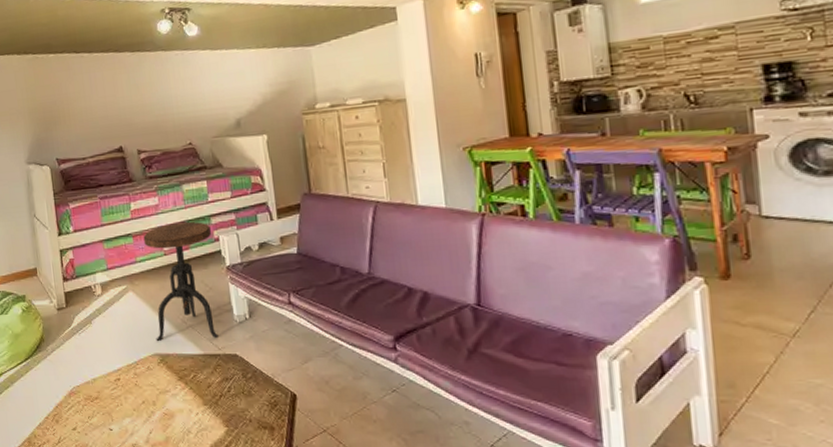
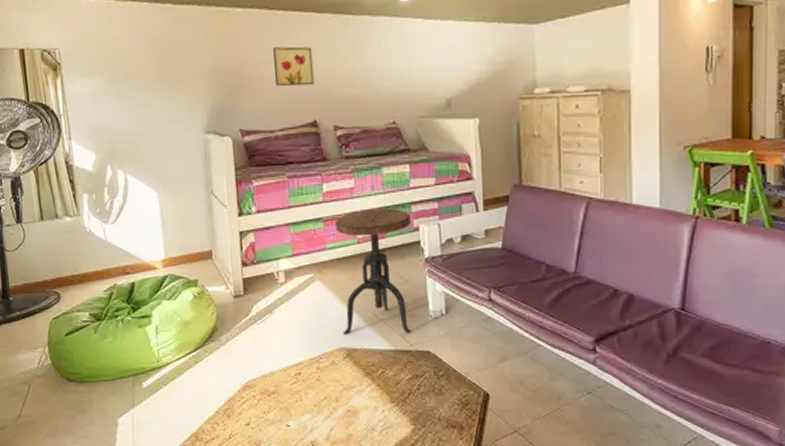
wall art: none [81,82,119,118] -> present [272,46,314,86]

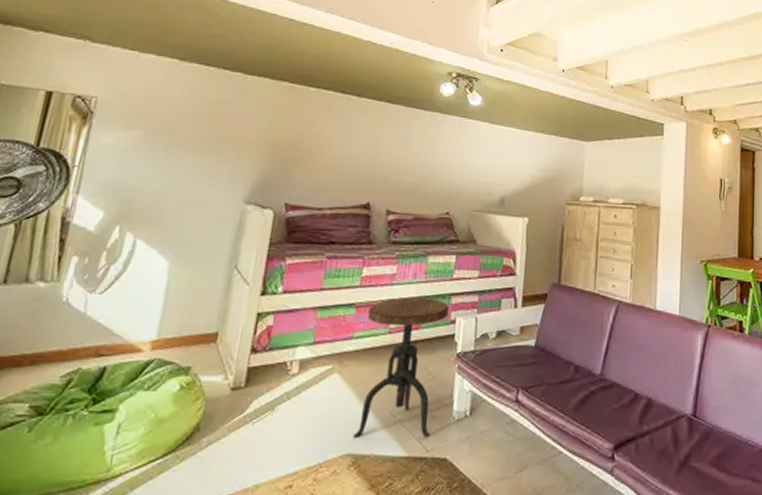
wall art: present [272,46,314,86] -> none [335,128,379,169]

